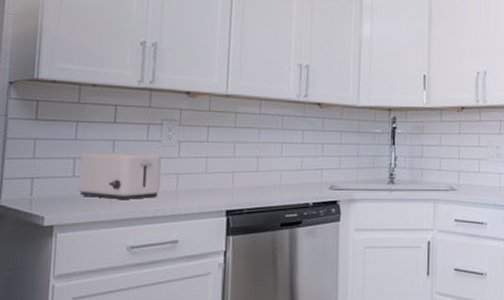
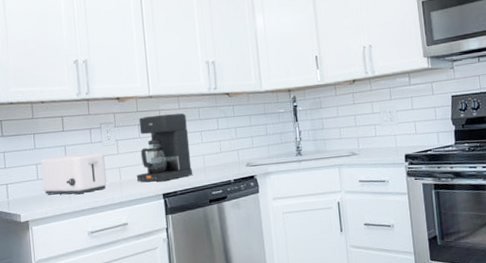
coffee maker: none [196,117,267,197] -> present [136,113,193,182]

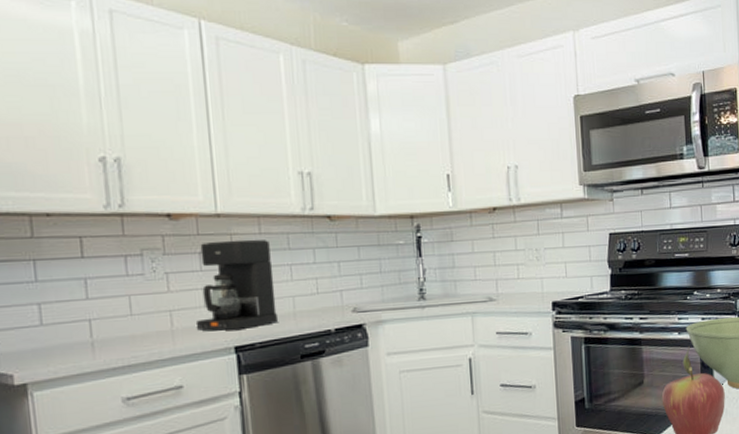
toaster: present [41,153,107,195] -> none [46,289,151,348]

